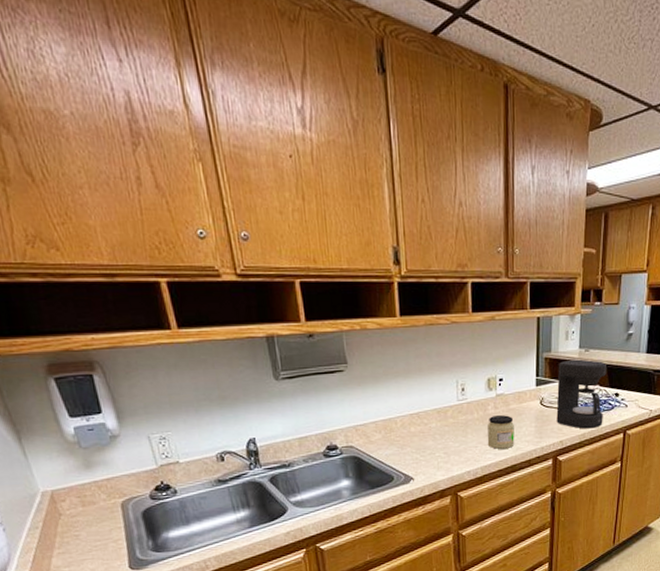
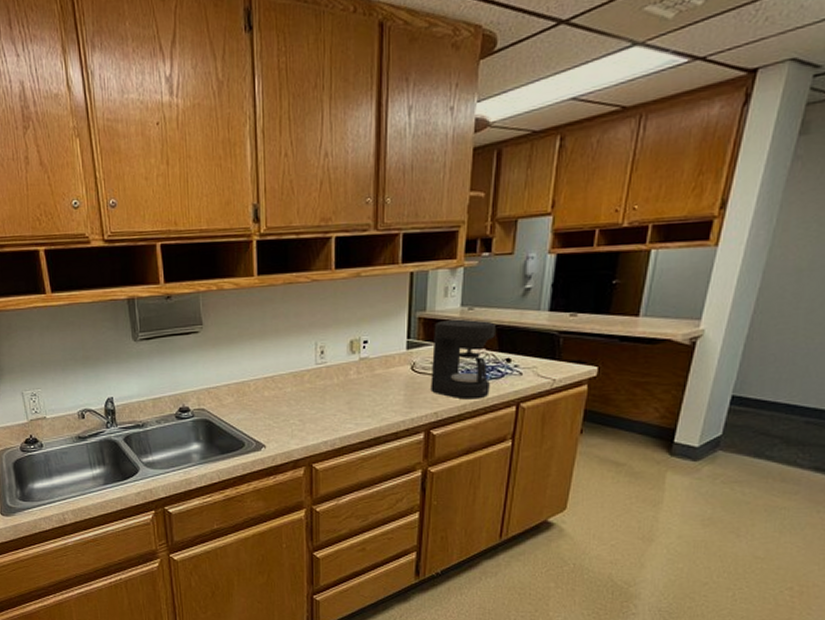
jar: present [487,415,515,449] -> none [347,381,379,418]

